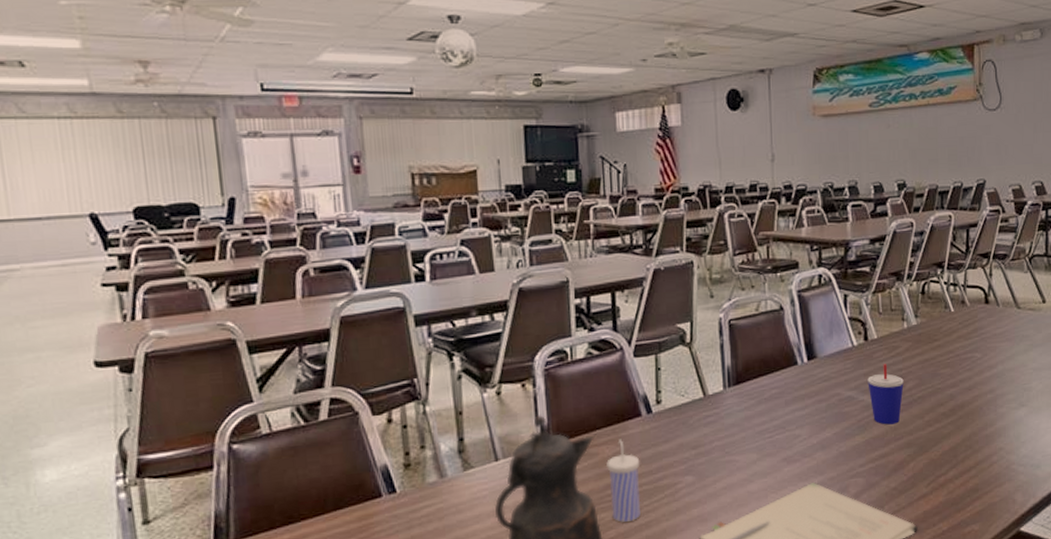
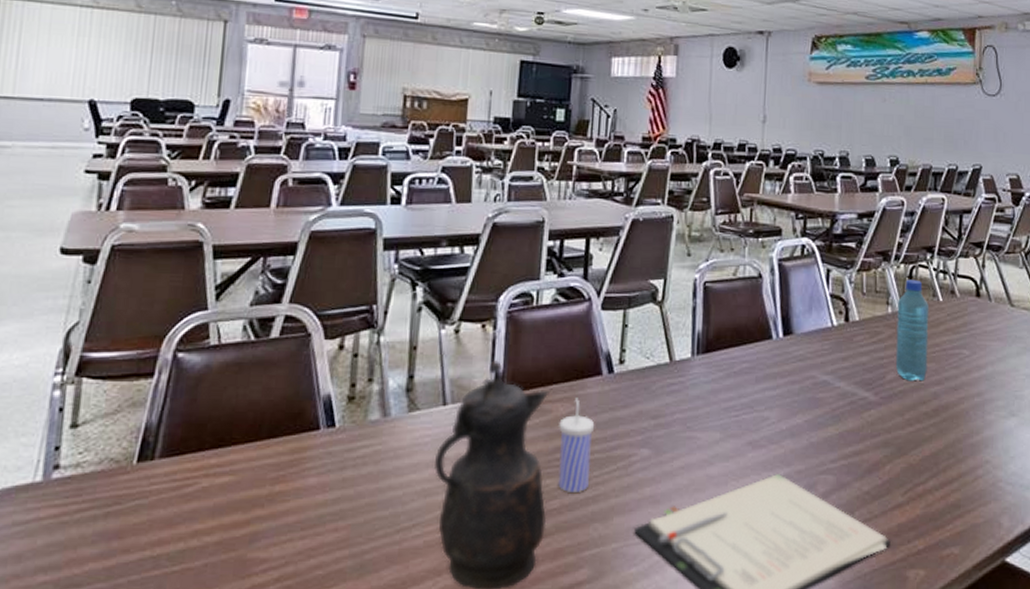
beverage cup: present [867,364,904,425] -> none [845,350,885,418]
water bottle: none [912,294,943,387] -> present [895,279,930,382]

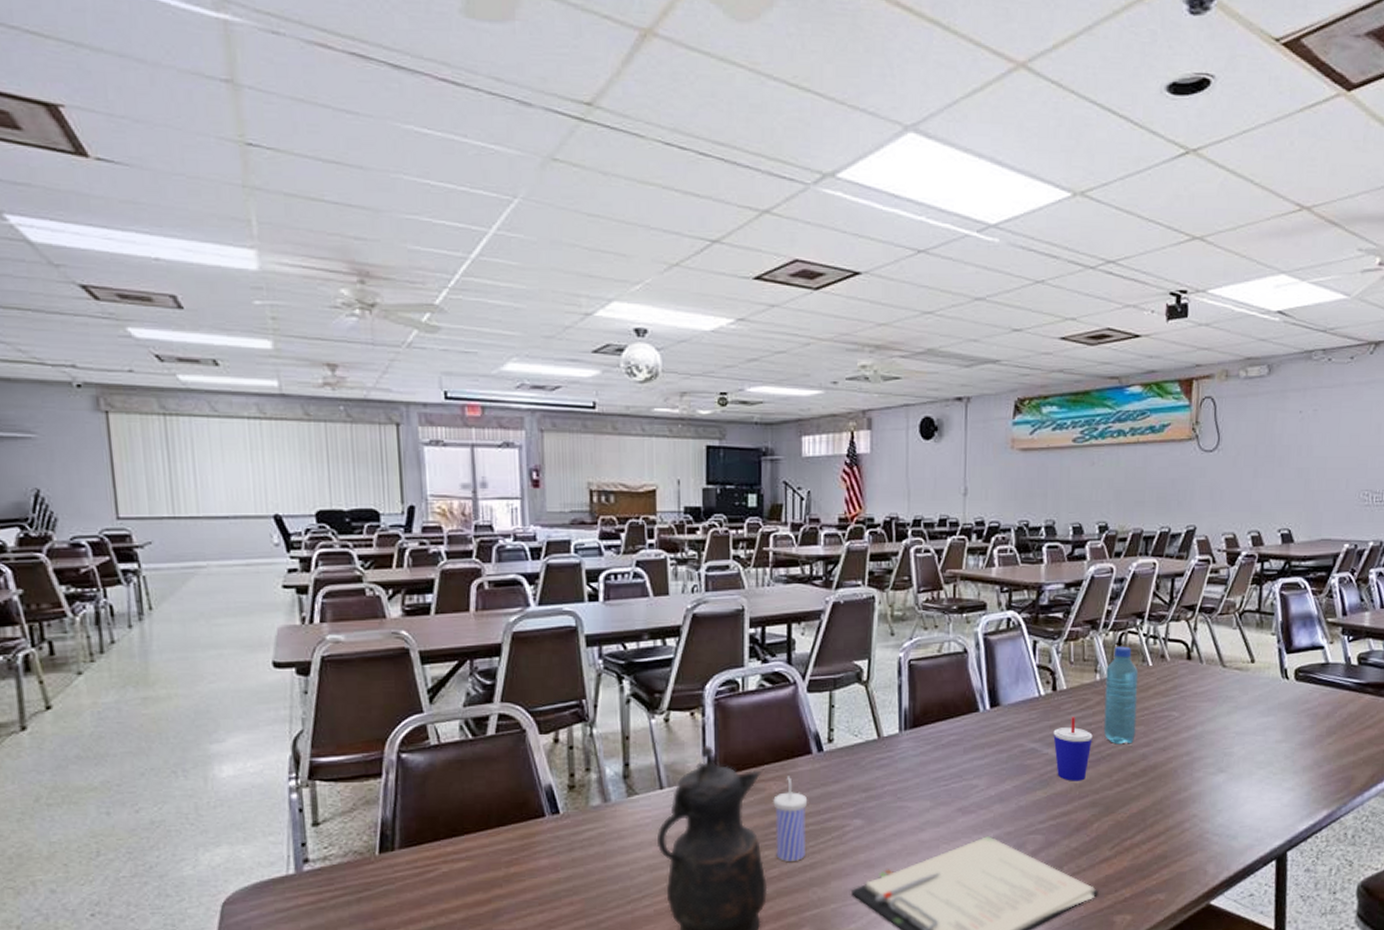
beverage cup: none [845,350,885,418] -> present [1053,717,1093,781]

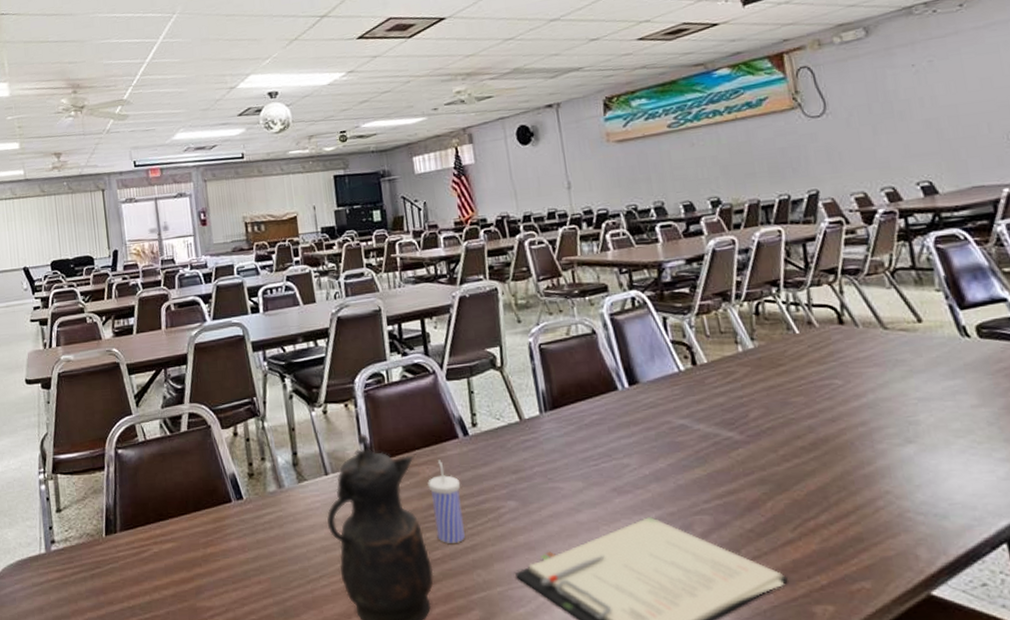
beverage cup: present [1053,717,1093,781] -> none [701,390,748,458]
water bottle: present [1103,646,1139,745] -> none [747,315,796,417]

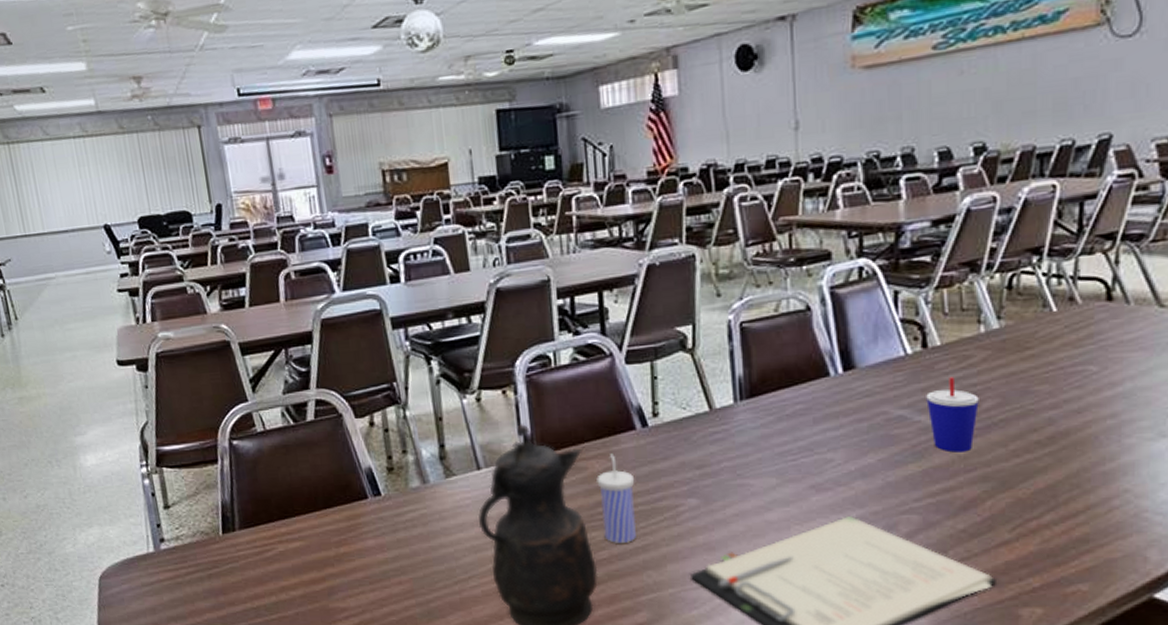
beverage cup: none [701,390,748,458] -> present [926,377,979,453]

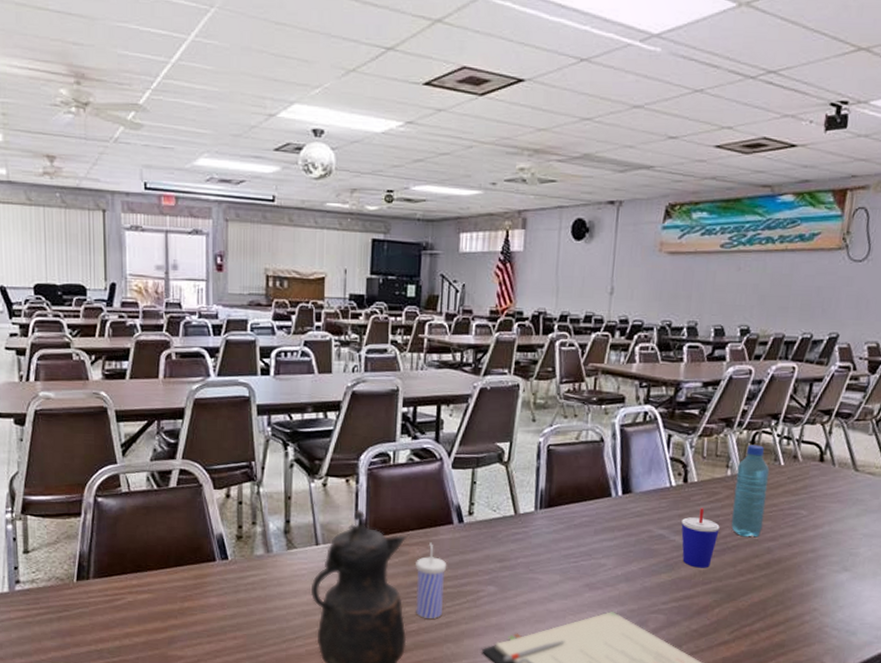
water bottle: none [993,289,1039,408] -> present [731,444,770,538]

